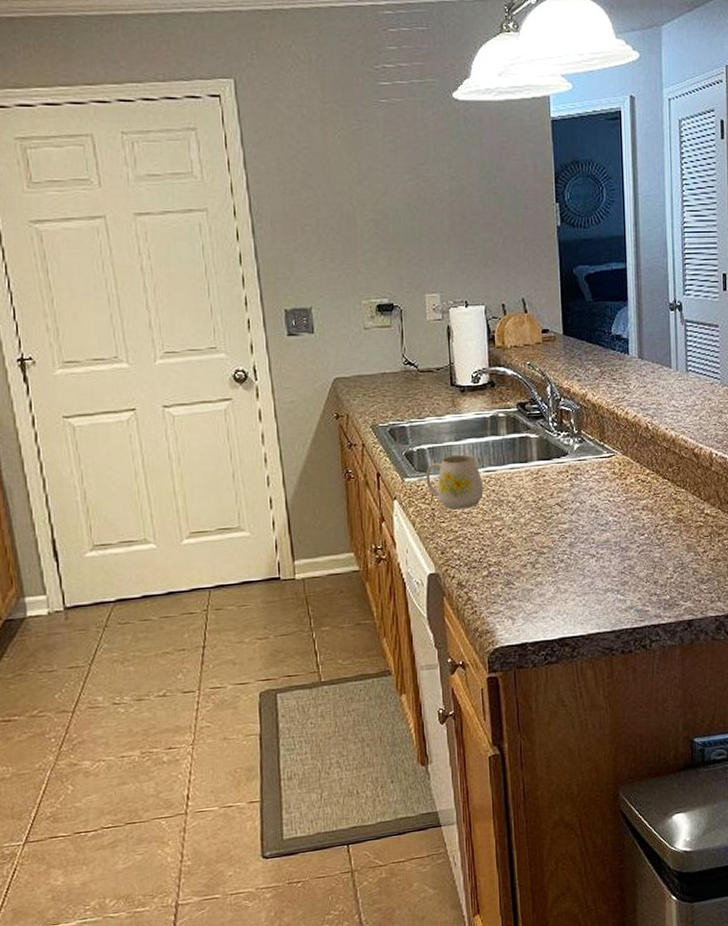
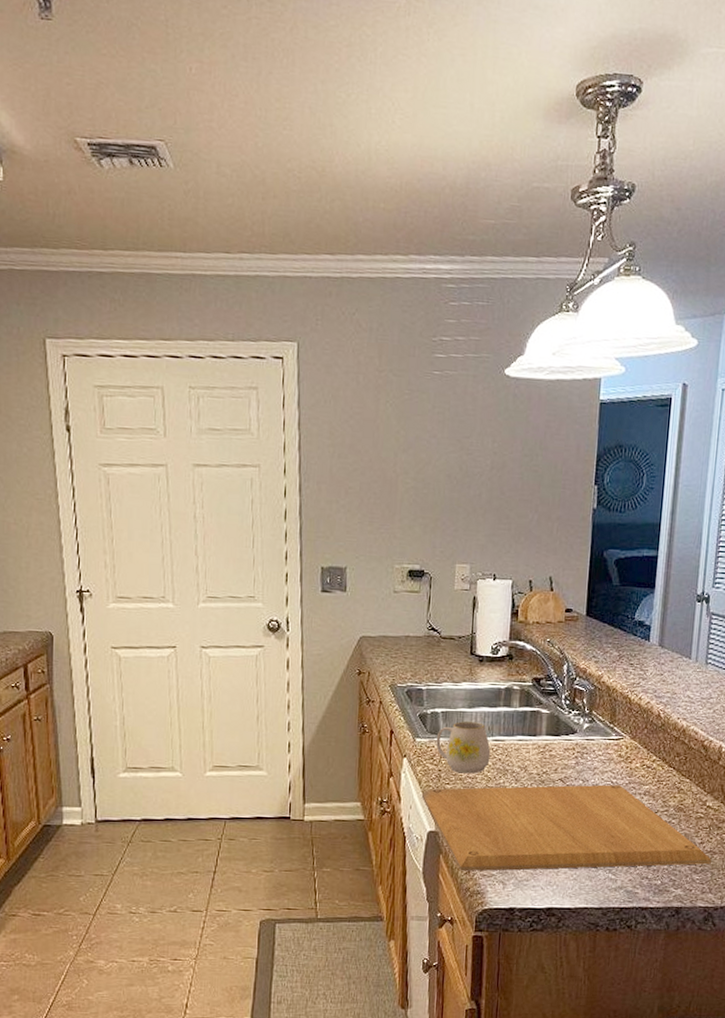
chopping board: none [417,503,716,612] -> present [421,784,711,871]

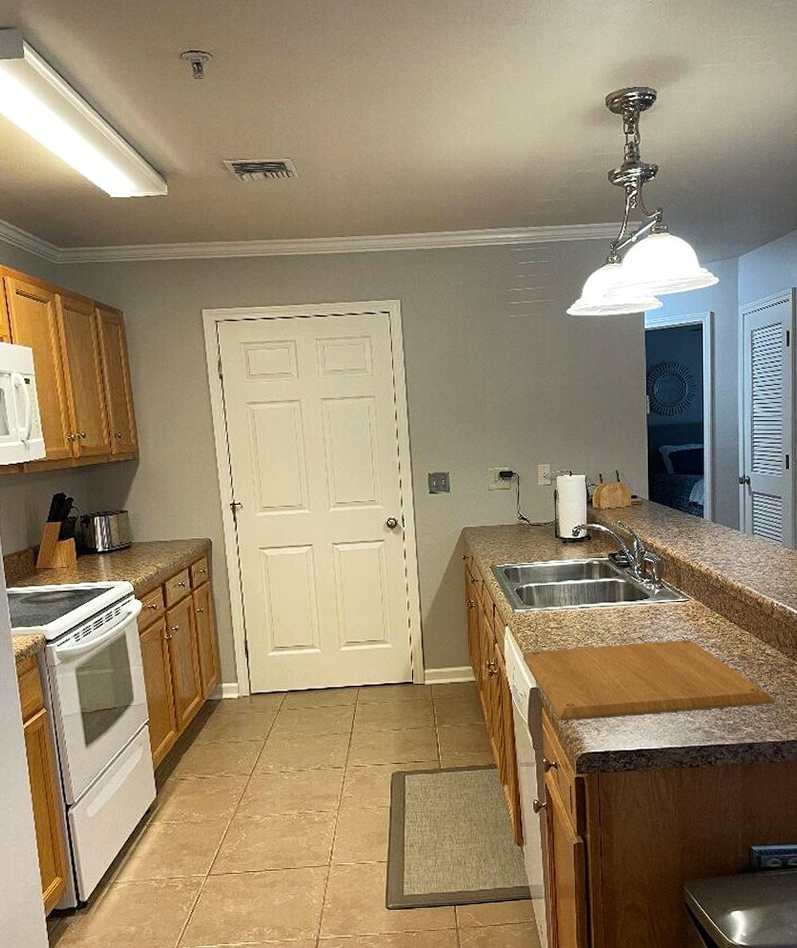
mug: present [436,721,491,774] -> none [532,593,578,637]

